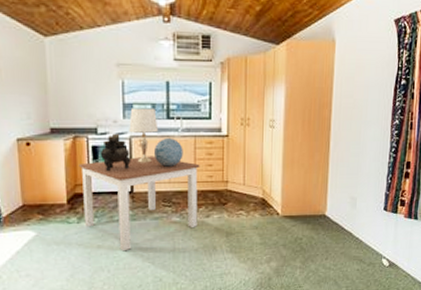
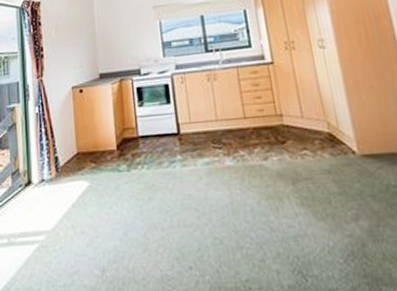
dining table: present [79,156,200,252] -> none [125,92,256,205]
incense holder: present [100,134,131,172] -> none [144,73,175,113]
lamp: present [129,108,159,163] -> none [169,43,199,101]
decorative globe: present [153,138,183,167] -> none [196,72,228,103]

